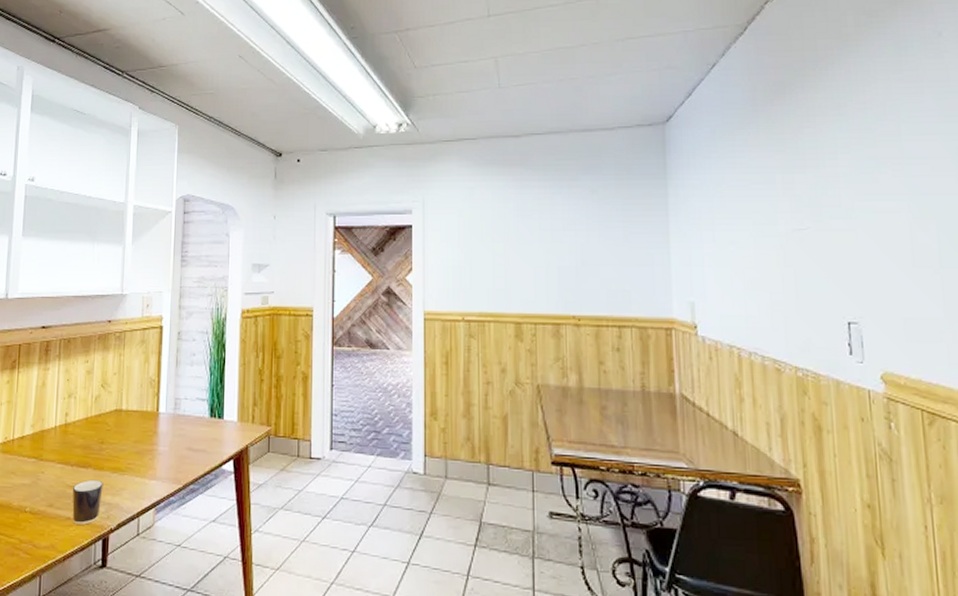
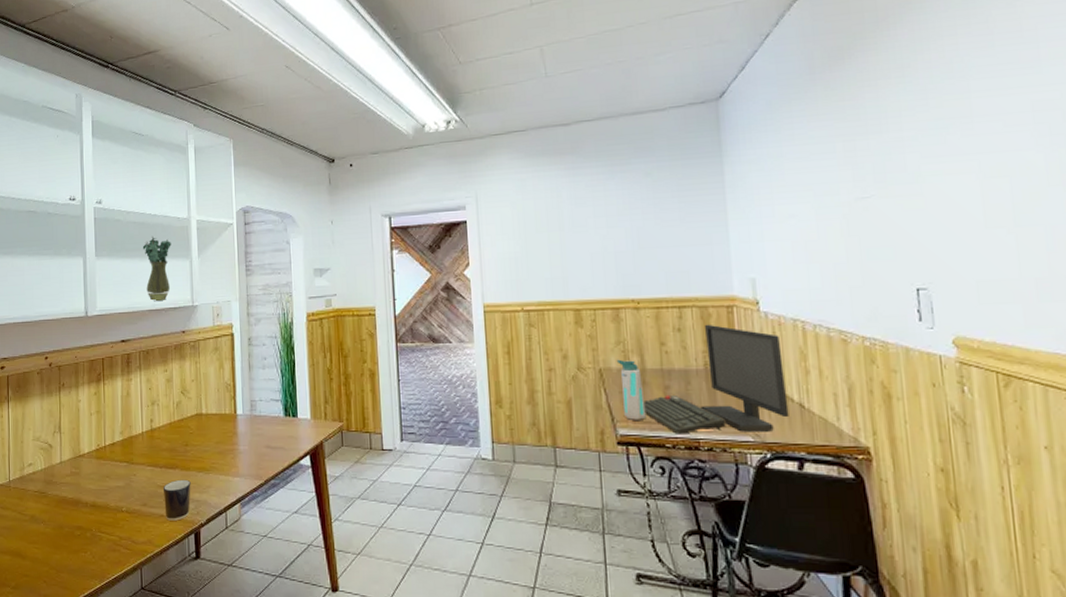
vase: none [73,218,105,287] -> present [142,235,171,301]
water bottle: none [554,376,582,441] -> present [616,359,646,421]
computer keyboard: none [580,415,661,457] -> present [644,394,726,434]
computer monitor: none [636,345,723,459] -> present [701,324,789,432]

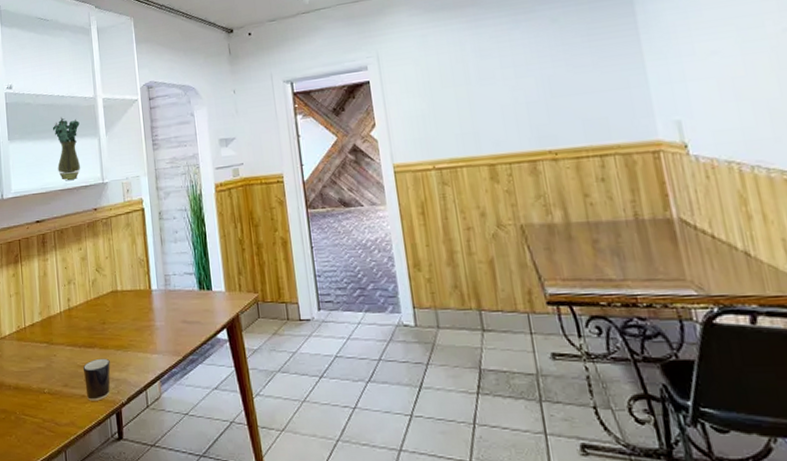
water bottle: present [616,359,646,421] -> none [537,214,576,279]
computer keyboard: present [644,394,726,434] -> none [571,248,665,291]
computer monitor: present [701,324,789,432] -> none [630,171,734,286]

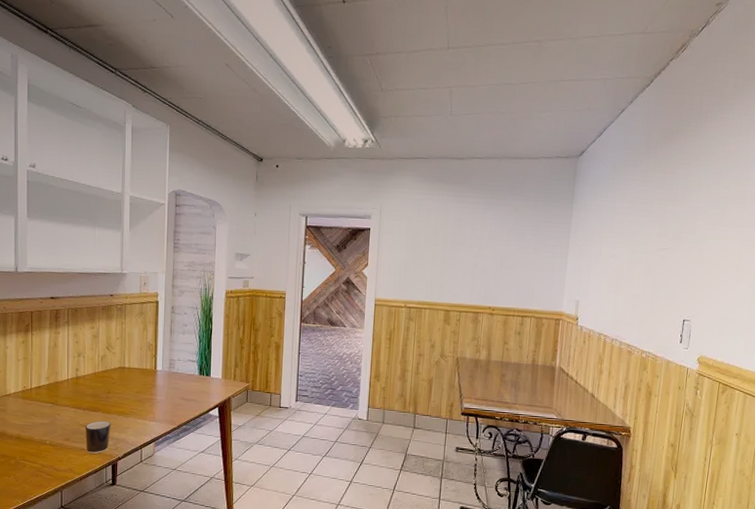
vase: present [52,116,81,181] -> none [75,205,104,265]

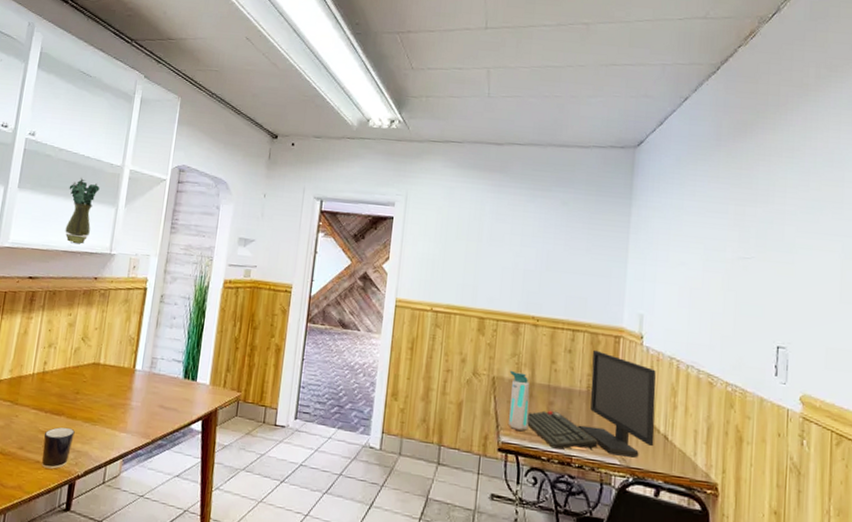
vase: none [75,205,104,265] -> present [65,177,100,244]
water bottle: none [469,351,487,399] -> present [508,370,530,432]
computer keyboard: none [484,380,540,410] -> present [527,410,598,451]
computer monitor: none [524,331,587,412] -> present [578,349,656,457]

